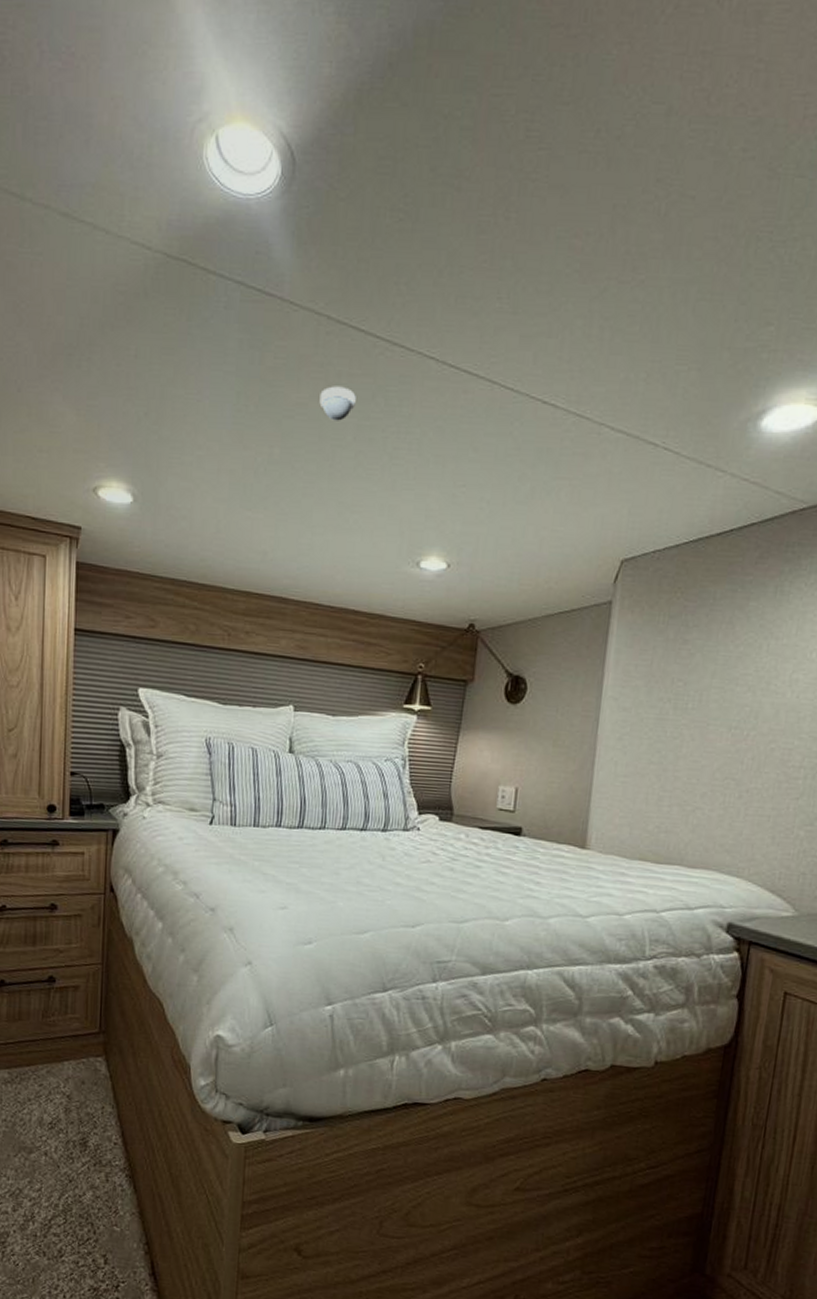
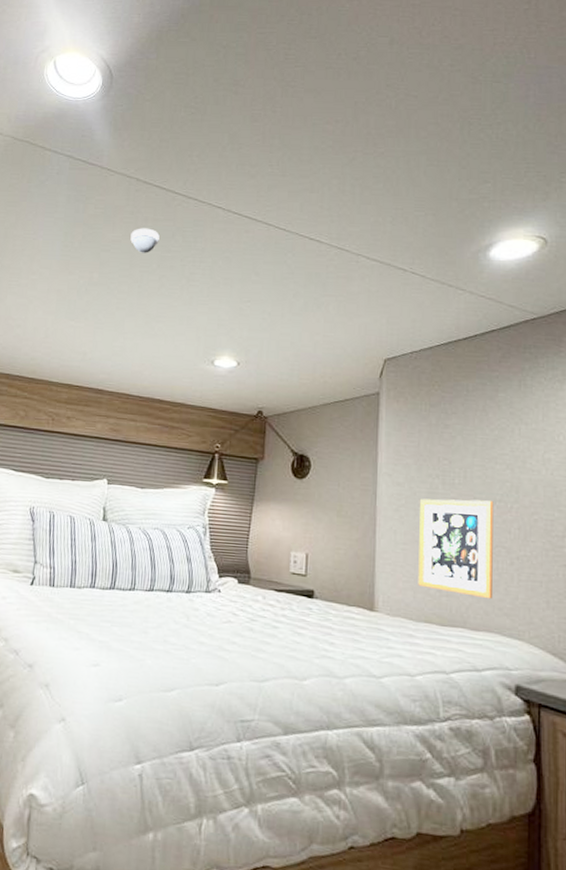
picture frame: none [635,725,729,835] -> present [418,498,494,600]

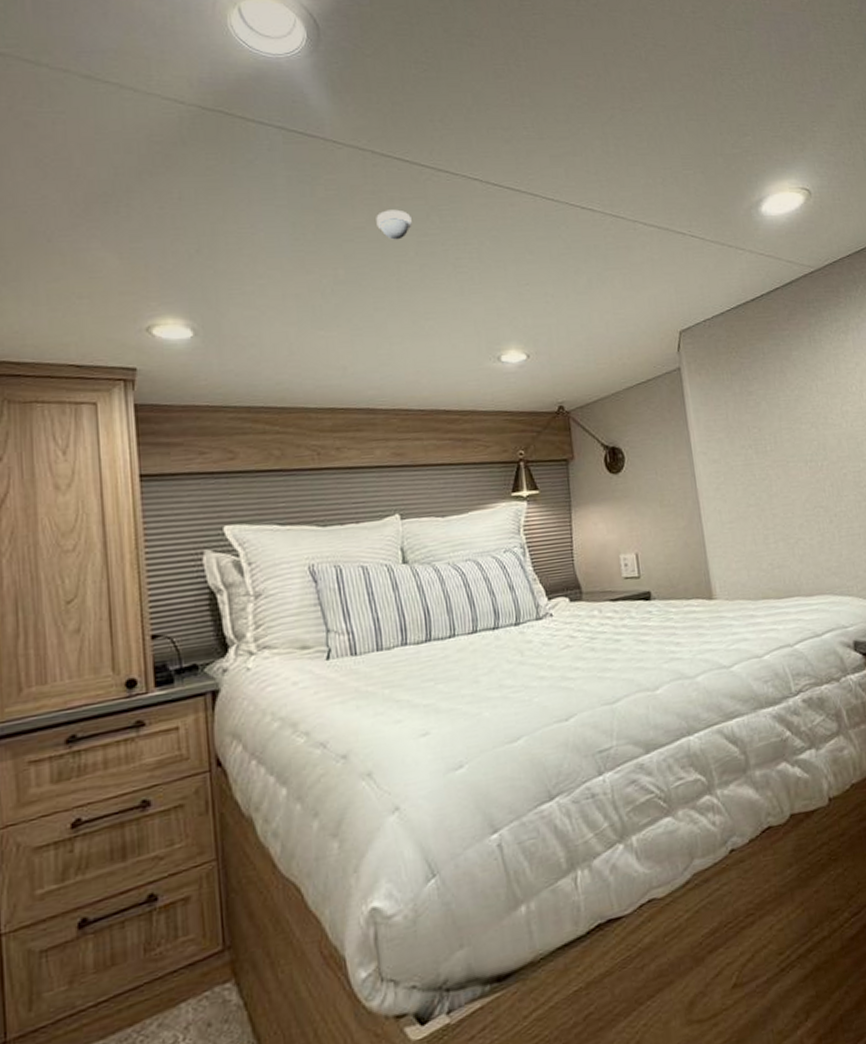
picture frame: present [418,498,494,600] -> none [738,462,819,564]

